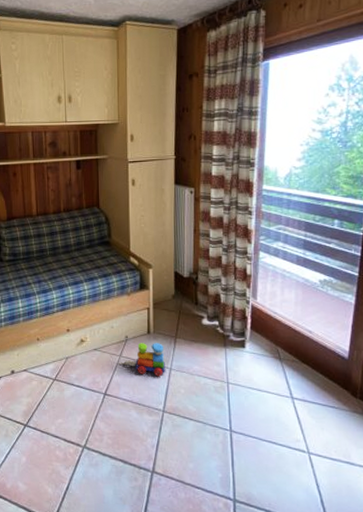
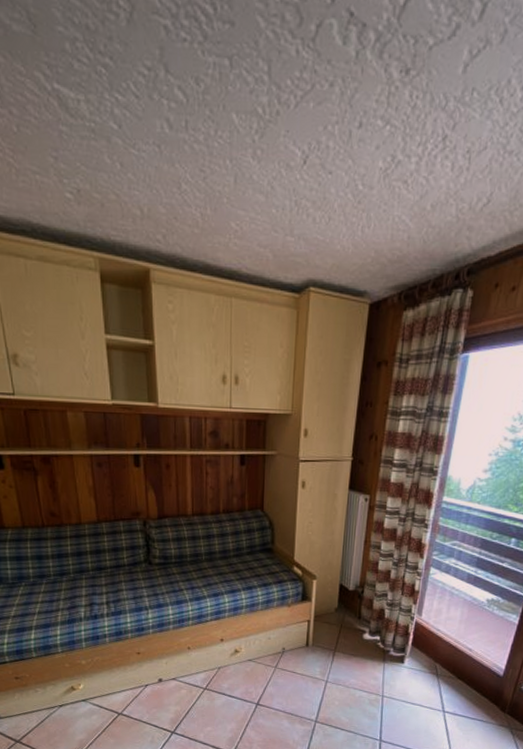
toy train: present [119,343,165,377] -> none [274,655,321,689]

